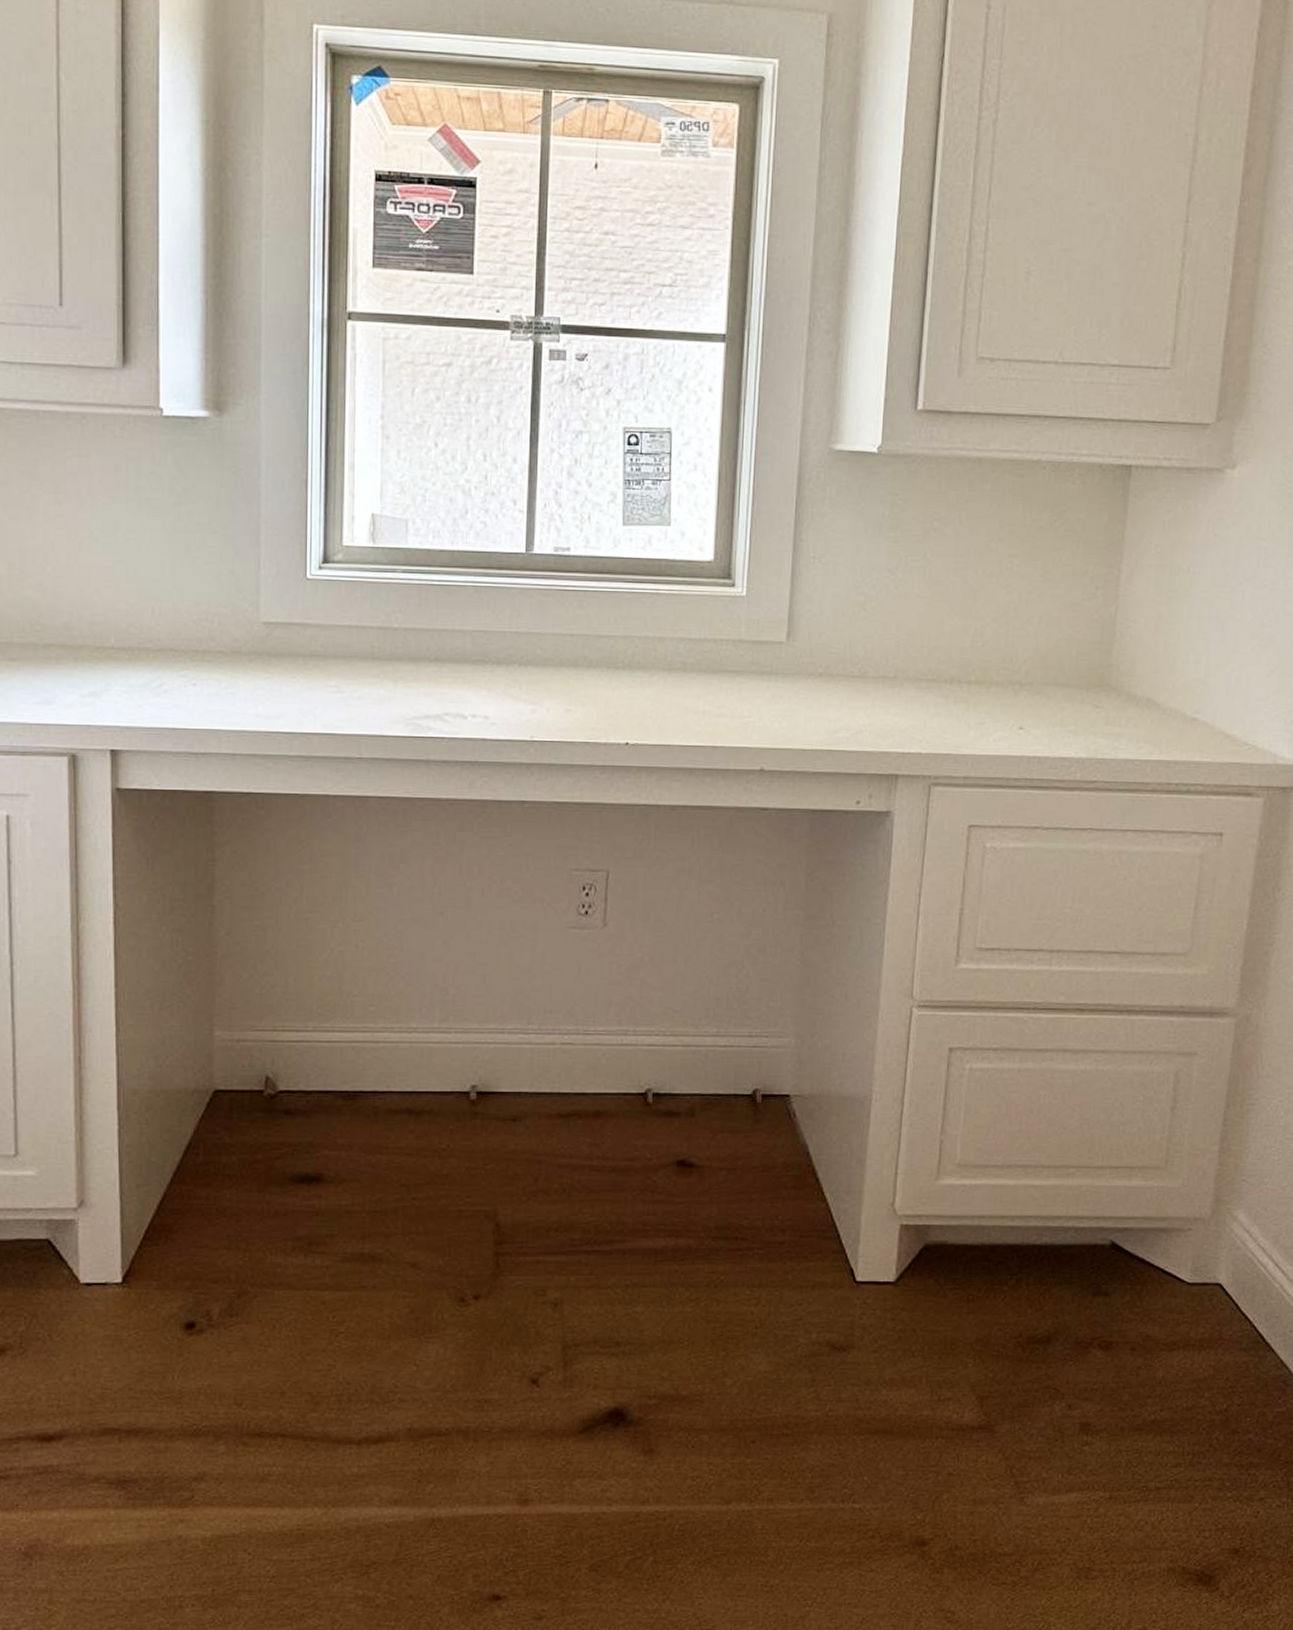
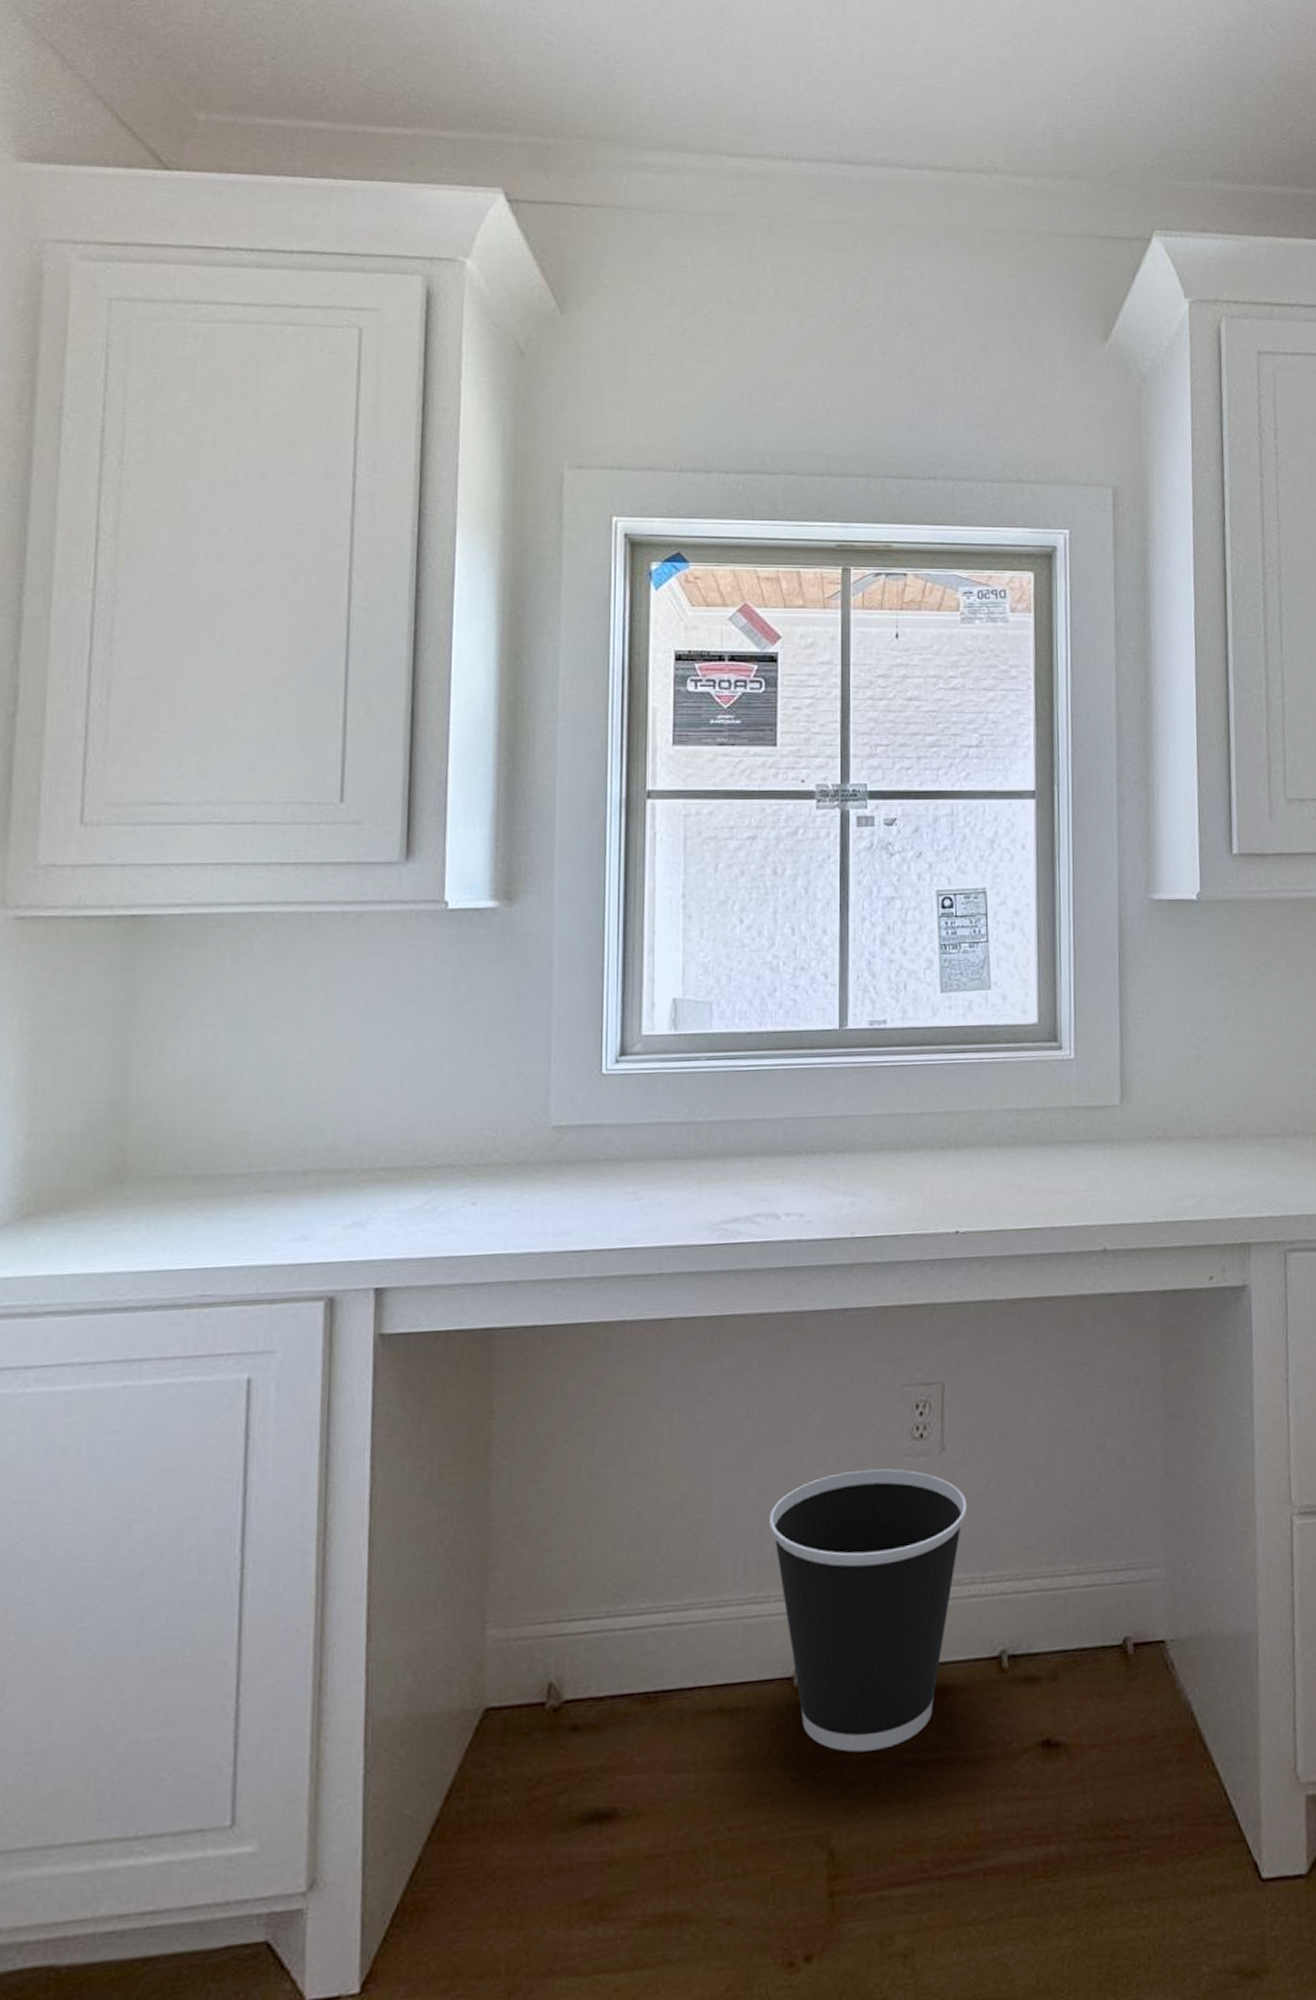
wastebasket: none [452,936,624,1154] -> present [769,1468,968,1753]

